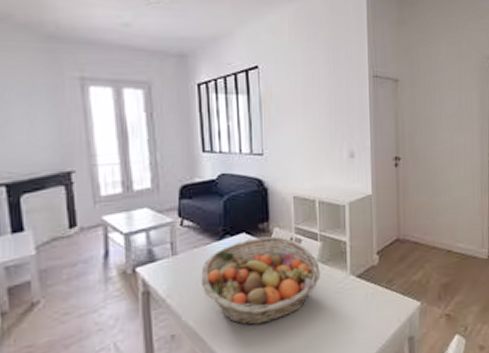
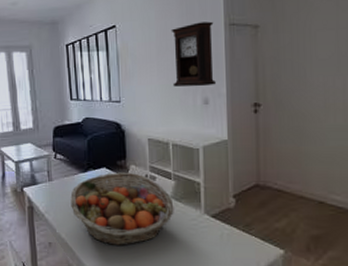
pendulum clock: none [317,71,361,139] -> present [171,21,216,87]

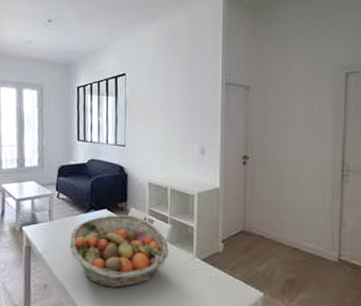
pendulum clock: present [171,21,216,87] -> none [174,78,213,137]

